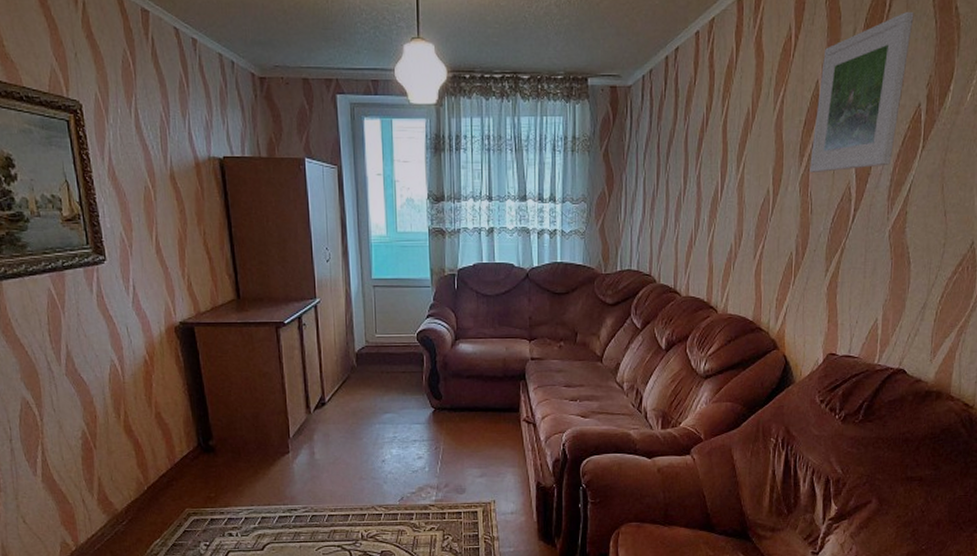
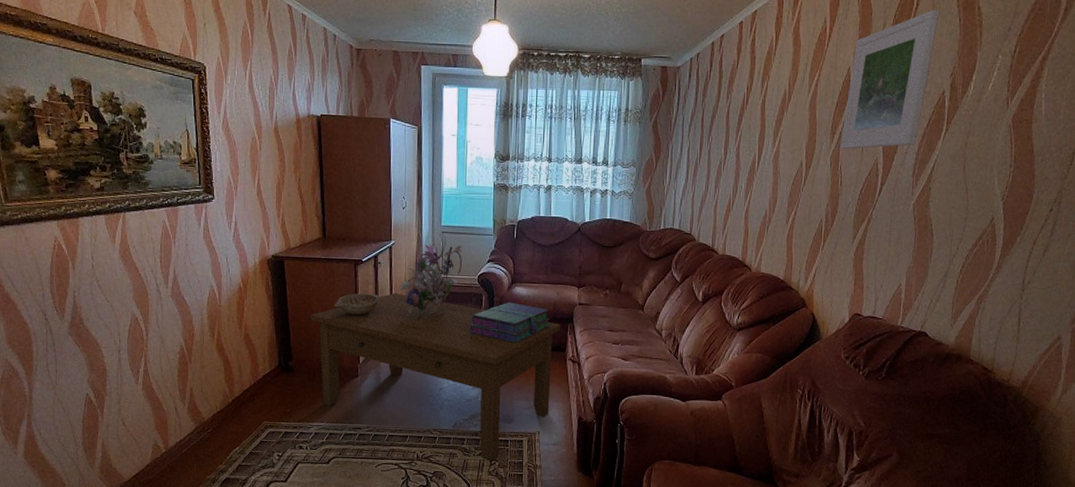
coffee table: none [230,357,513,536] -> present [310,292,561,461]
decorative bowl: none [256,360,307,385] -> present [334,293,380,316]
bouquet: none [329,287,414,382] -> present [400,233,474,316]
stack of books: none [410,360,501,406] -> present [469,302,551,343]

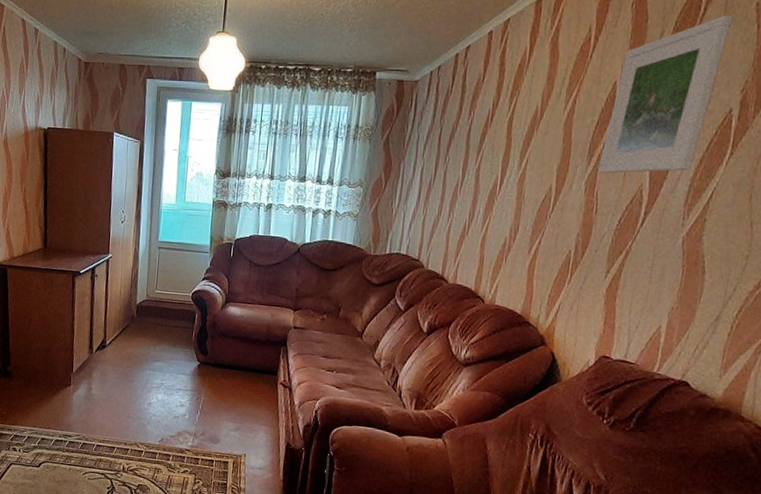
coffee table: present [310,292,561,461] -> none [29,305,274,480]
decorative bowl: present [334,293,380,316] -> none [51,304,95,327]
bouquet: present [400,233,474,316] -> none [115,248,186,329]
stack of books: present [469,302,551,343] -> none [180,321,264,363]

